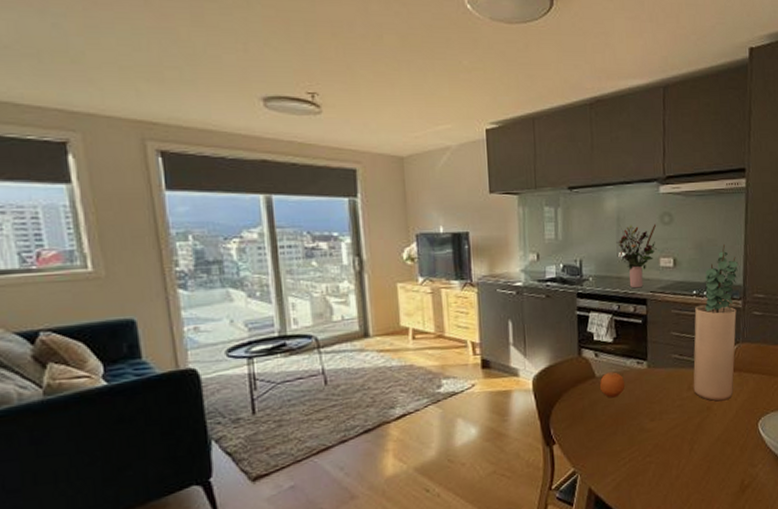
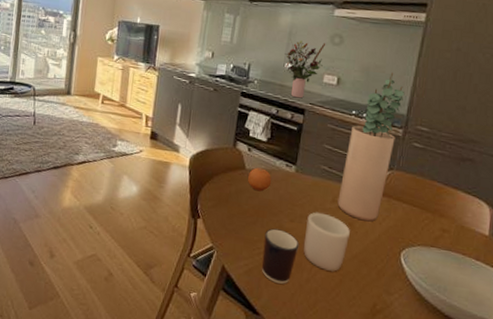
mug: none [627,432,664,490] -> present [261,228,299,284]
mug: none [667,403,710,461] -> present [303,212,350,272]

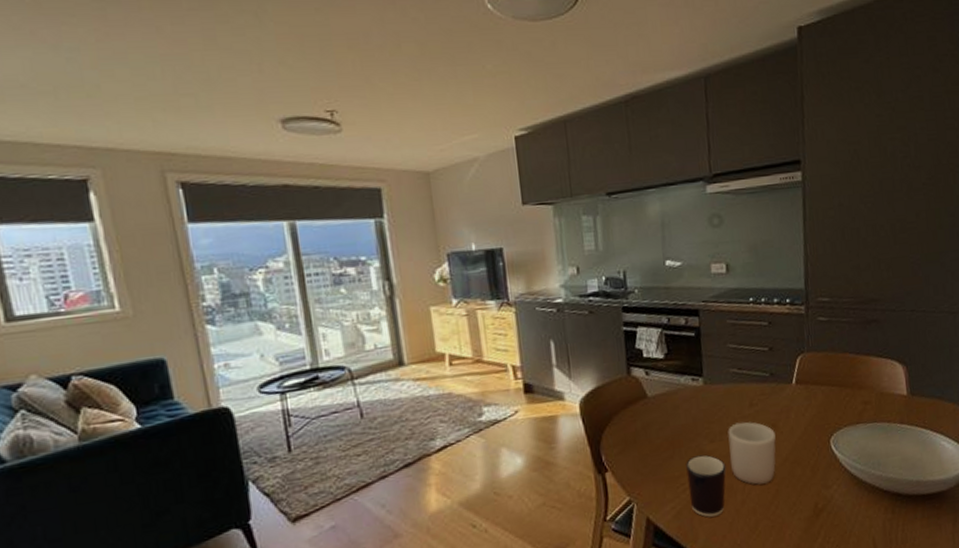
fruit: present [247,167,272,192] -> none [652,390,681,420]
bouquet: present [285,39,326,99] -> none [662,227,707,299]
vase: present [337,73,405,222] -> none [752,245,801,418]

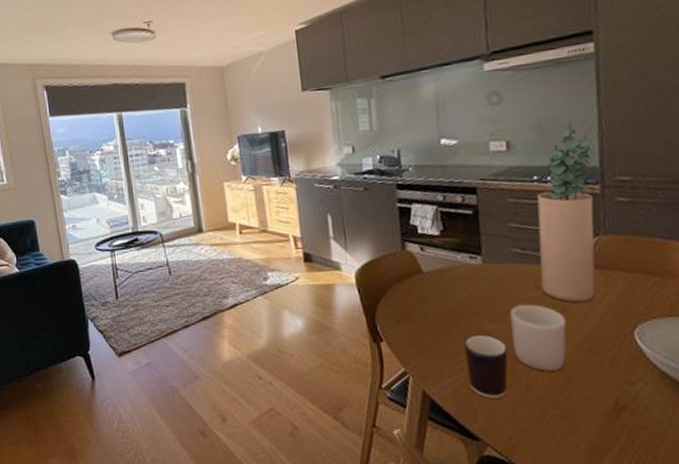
vase: none [752,245,801,418] -> present [537,121,596,304]

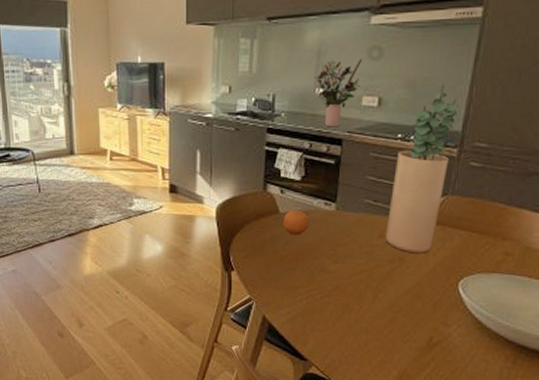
fruit: none [427,267,458,295] -> present [282,210,310,235]
bouquet: none [437,105,485,177] -> present [314,59,363,127]
mug: present [463,334,509,399] -> none [305,272,345,328]
mug: present [510,304,567,371] -> none [349,250,401,309]

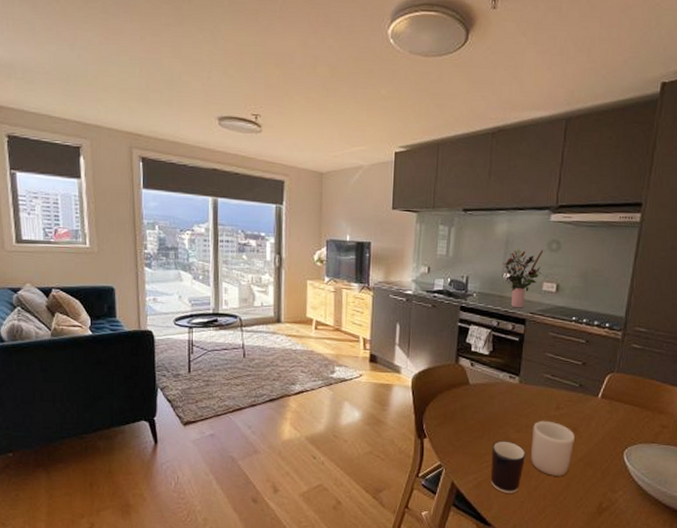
fruit: present [282,210,310,235] -> none [471,382,496,405]
mug: none [305,272,345,328] -> present [490,440,526,493]
mug: none [349,250,401,309] -> present [530,420,575,476]
vase: present [385,84,460,254] -> none [561,276,623,425]

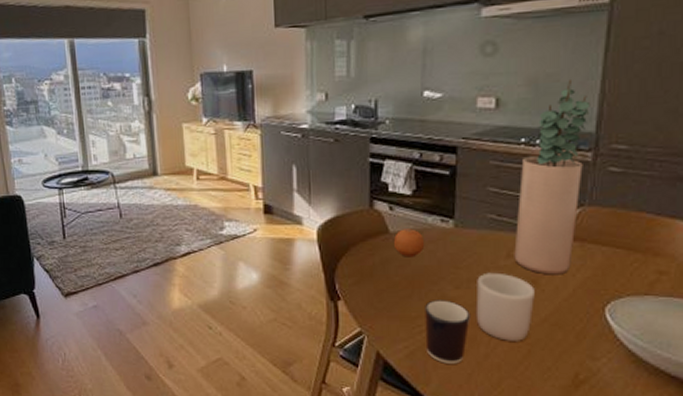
fruit: none [471,382,496,405] -> present [393,229,425,258]
bouquet: present [502,248,544,309] -> none [421,56,475,134]
vase: none [561,276,623,425] -> present [514,80,591,275]

